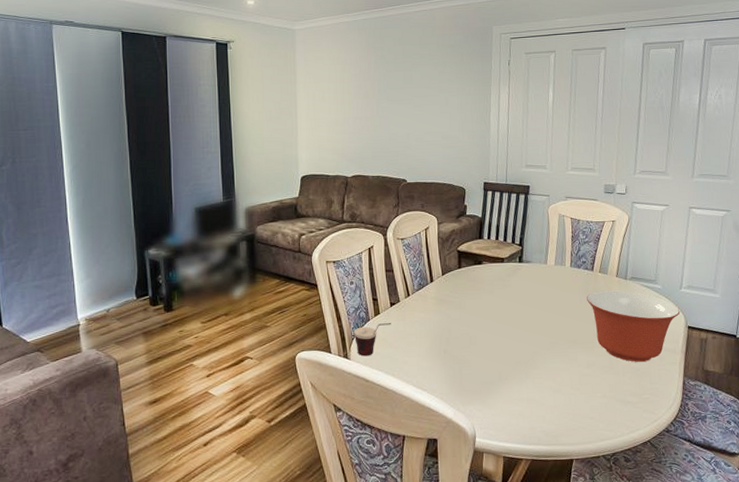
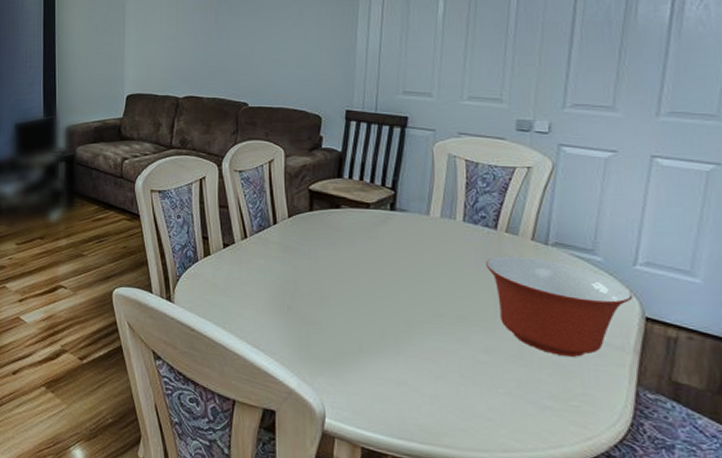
cup: present [353,323,391,356] -> none [178,266,224,302]

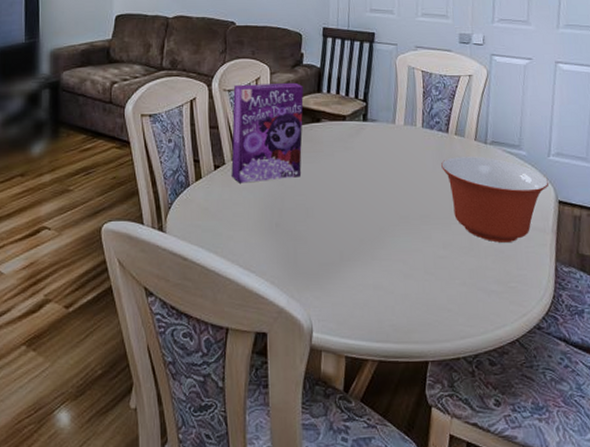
cereal box: none [241,166,322,264] -> present [231,82,304,183]

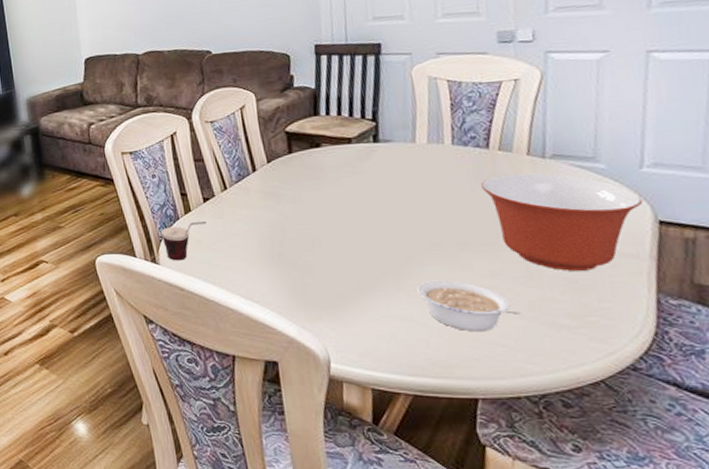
cup: none [170,189,215,229] -> present [160,222,207,261]
cereal box: present [231,82,304,183] -> none [216,107,302,215]
legume: none [388,250,463,298] -> present [417,280,521,332]

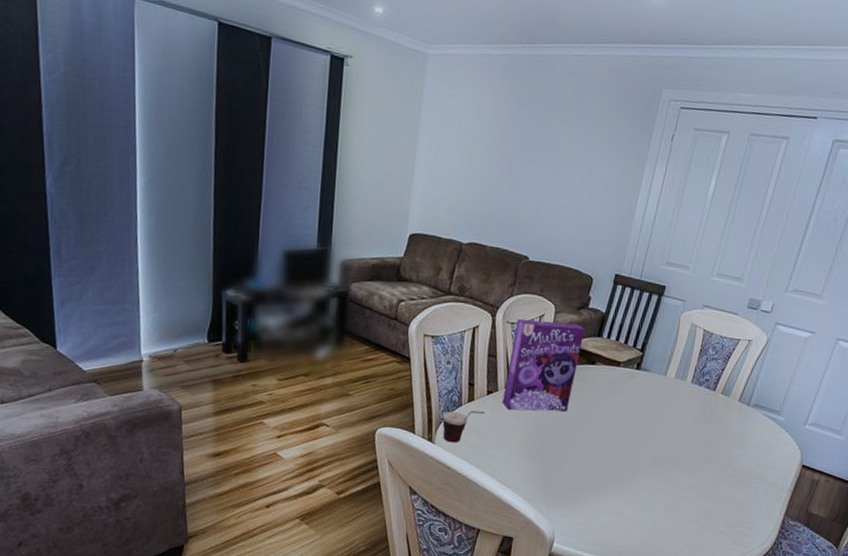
cereal box: none [216,107,302,215] -> present [502,318,586,412]
legume: present [417,280,521,332] -> none [633,487,697,530]
mixing bowl: present [481,173,644,271] -> none [701,413,799,494]

